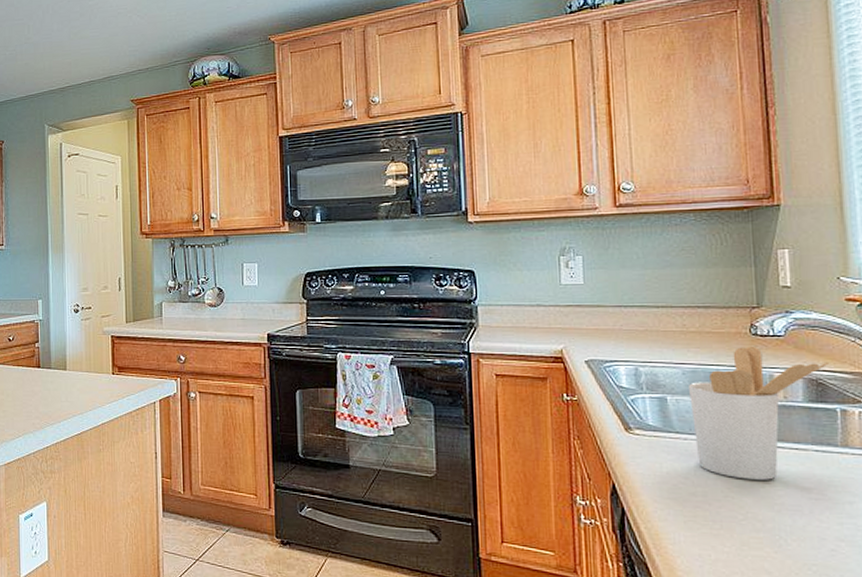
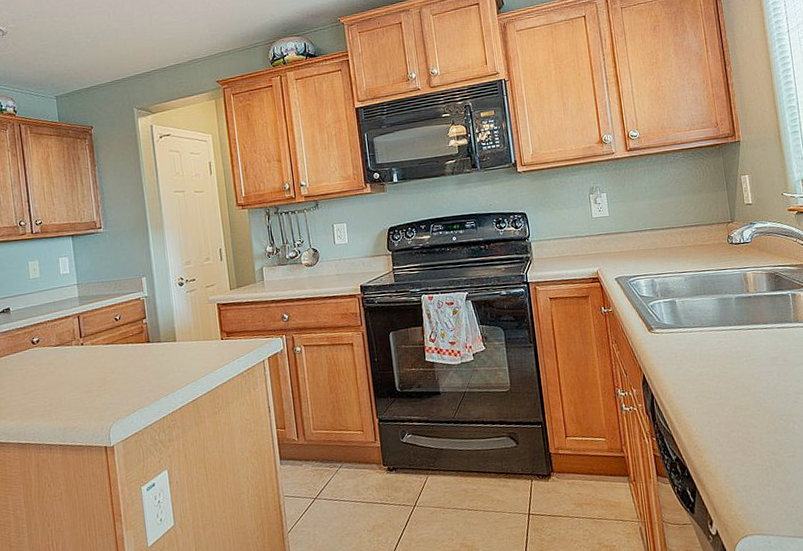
utensil holder: present [687,346,830,480] -> none [689,252,782,357]

